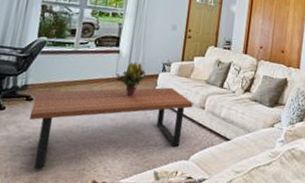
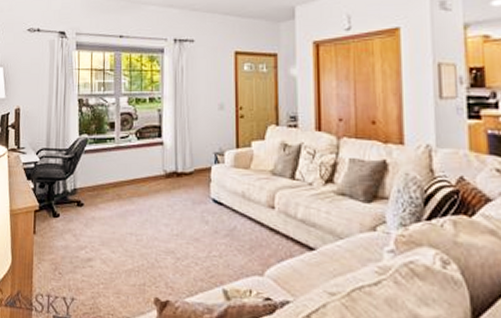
coffee table: present [29,87,193,169] -> none [82,182,259,282]
potted plant: present [120,61,145,97] -> none [168,153,196,197]

